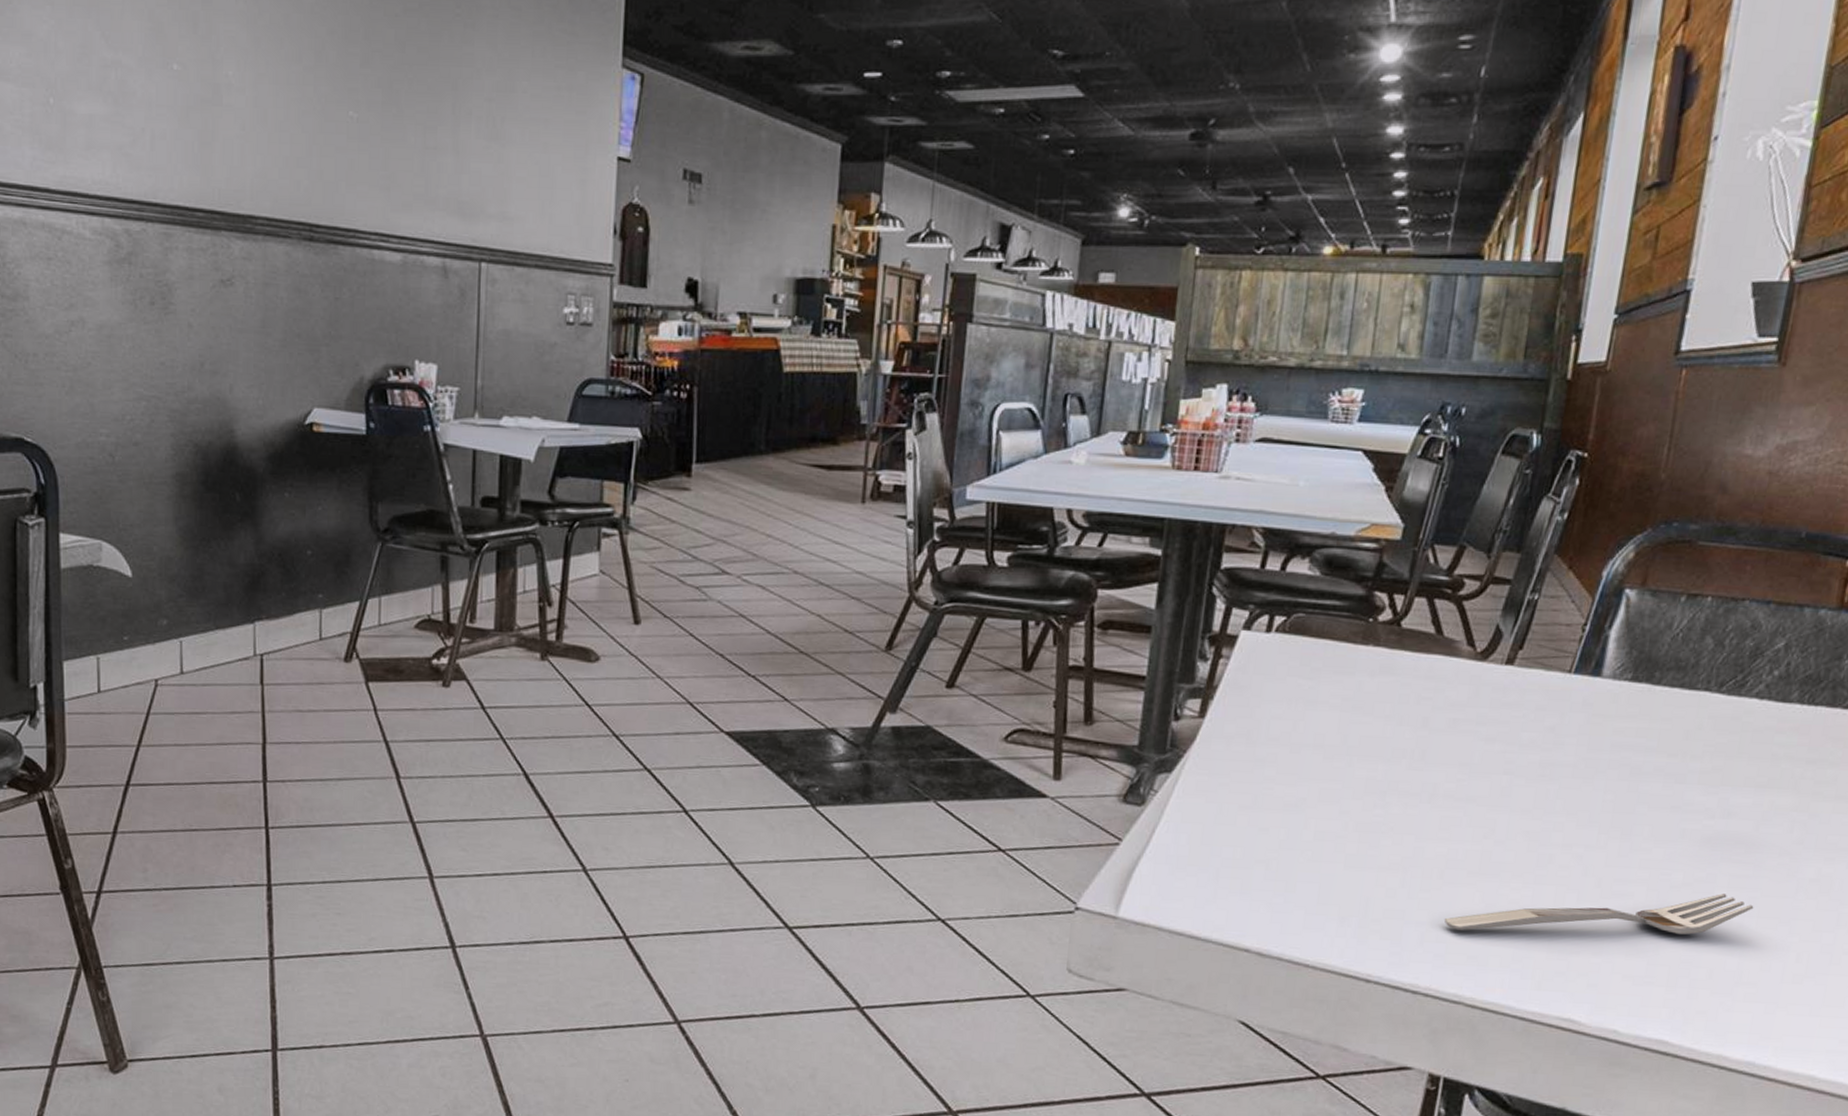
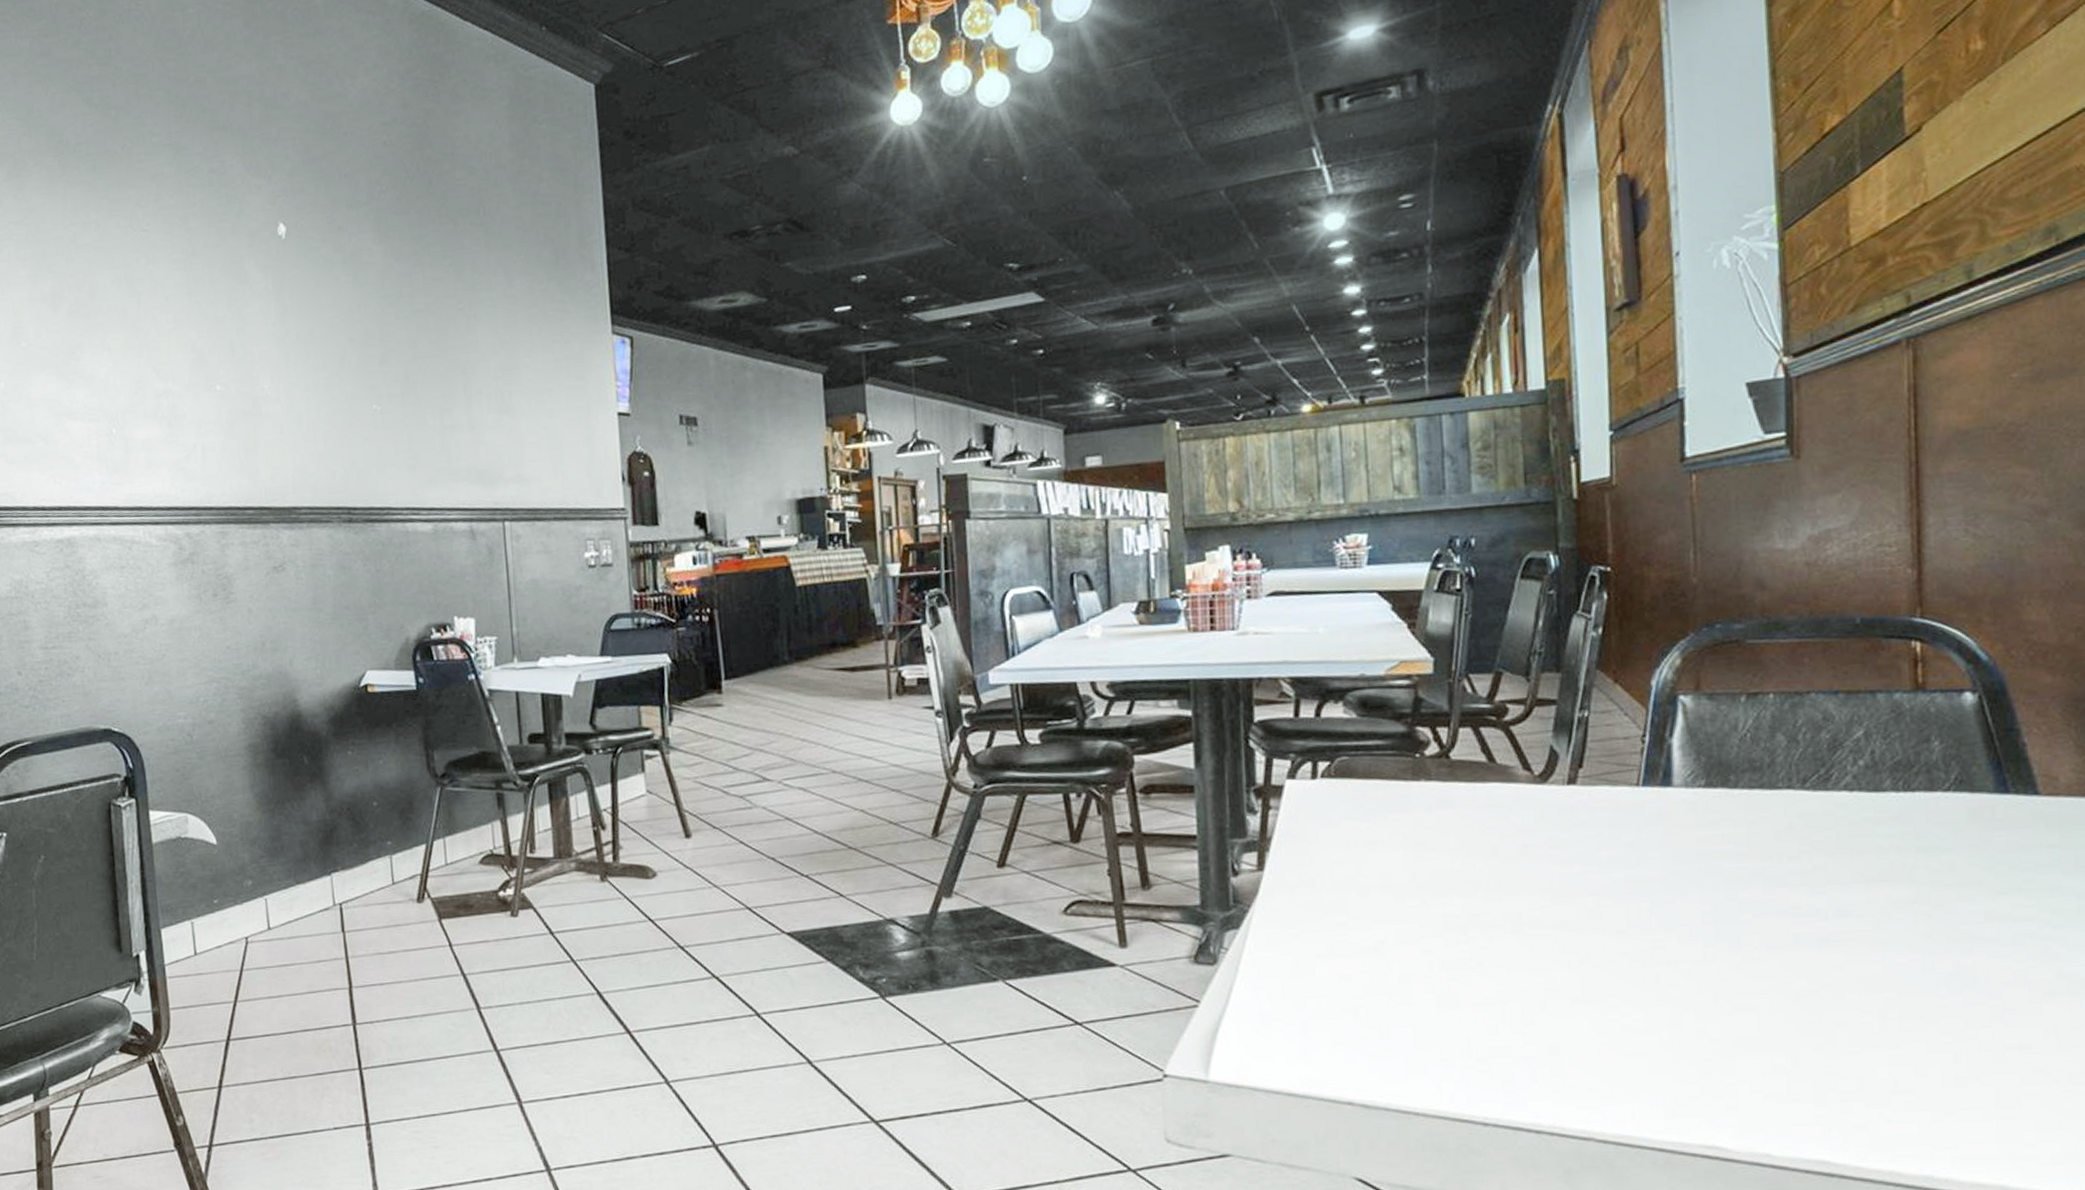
fork: present [1444,893,1754,935] -> none [1555,997,1894,1062]

